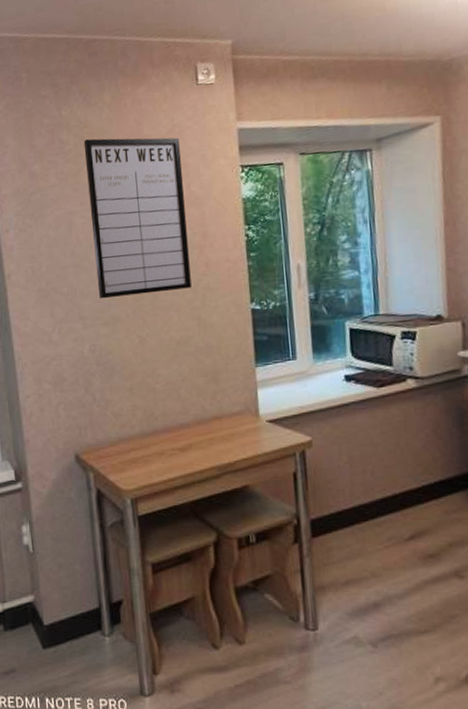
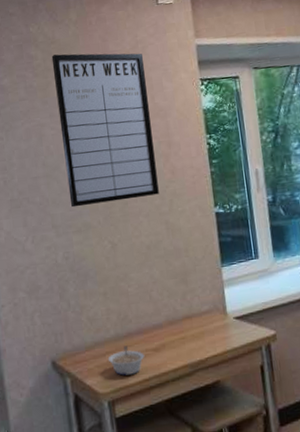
legume: none [132,443,171,474] -> present [107,346,145,376]

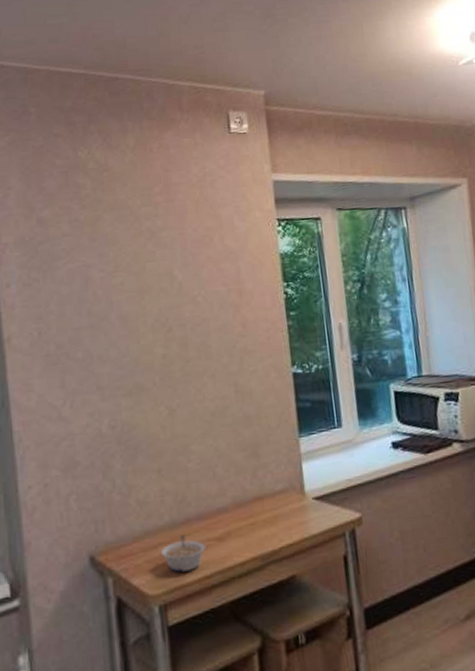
writing board: present [51,53,159,208] -> none [103,184,227,365]

